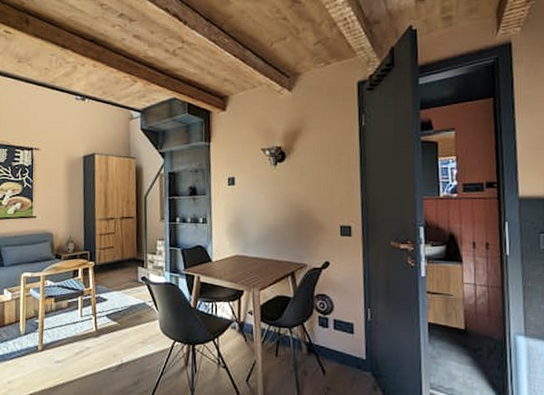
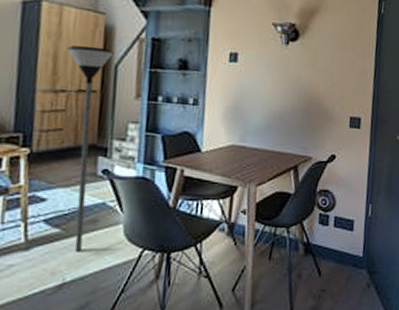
floor lamp: none [113,183,143,341] -> present [67,45,114,252]

